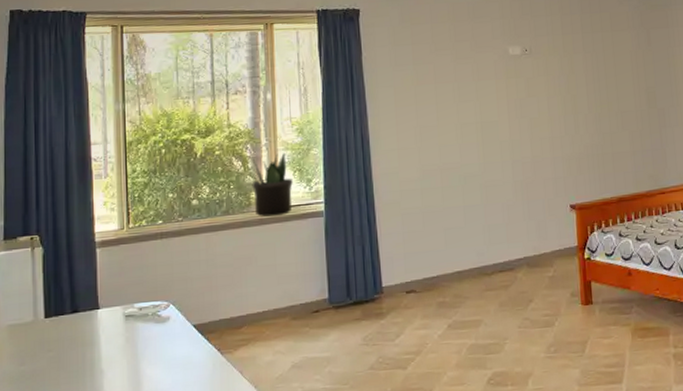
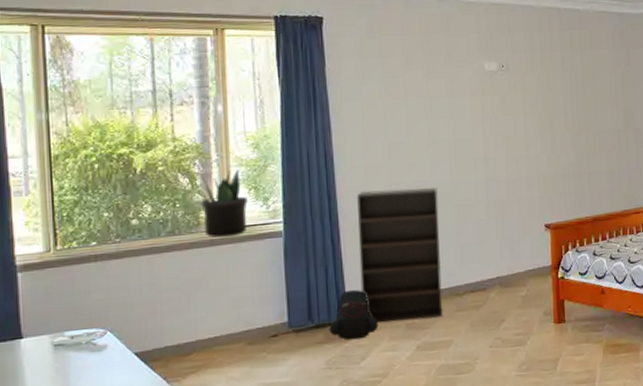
backpack: none [365,267,412,317] -> present [329,289,379,340]
bookshelf: none [390,169,473,300] -> present [356,188,443,322]

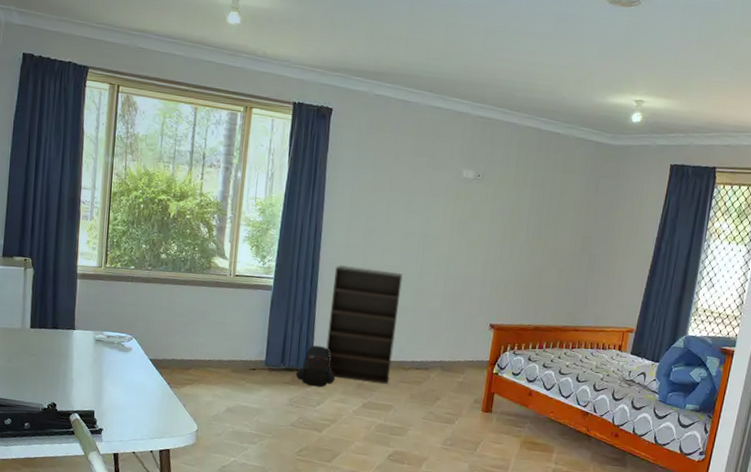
planter: present [200,170,248,238] -> none [213,226,250,283]

